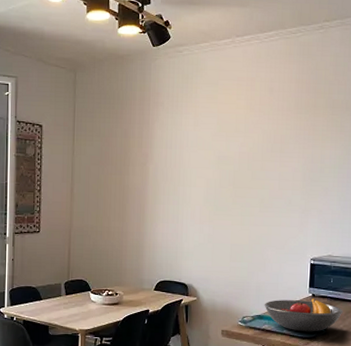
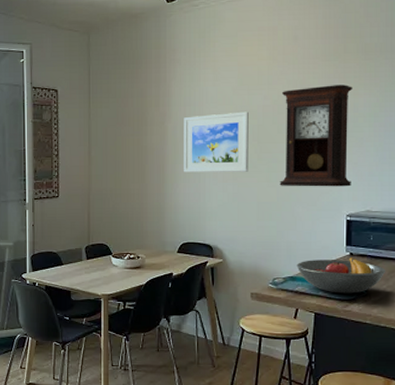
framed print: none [163,157,226,215] -> present [184,111,249,172]
pendulum clock: none [251,136,320,233] -> present [279,85,352,187]

